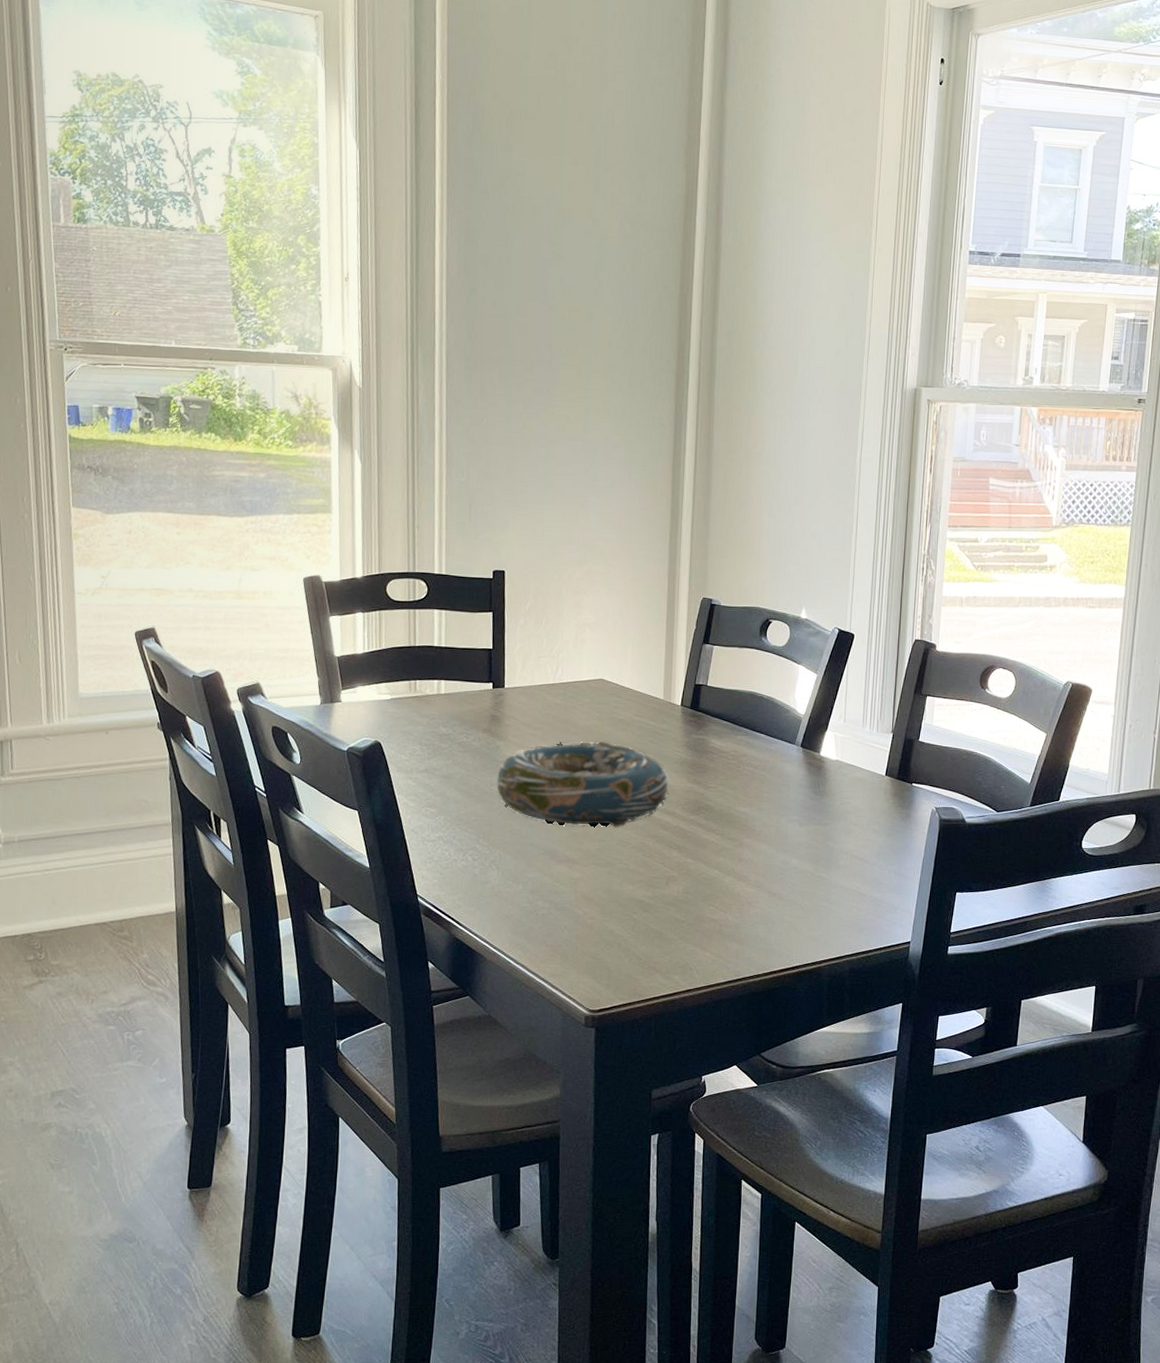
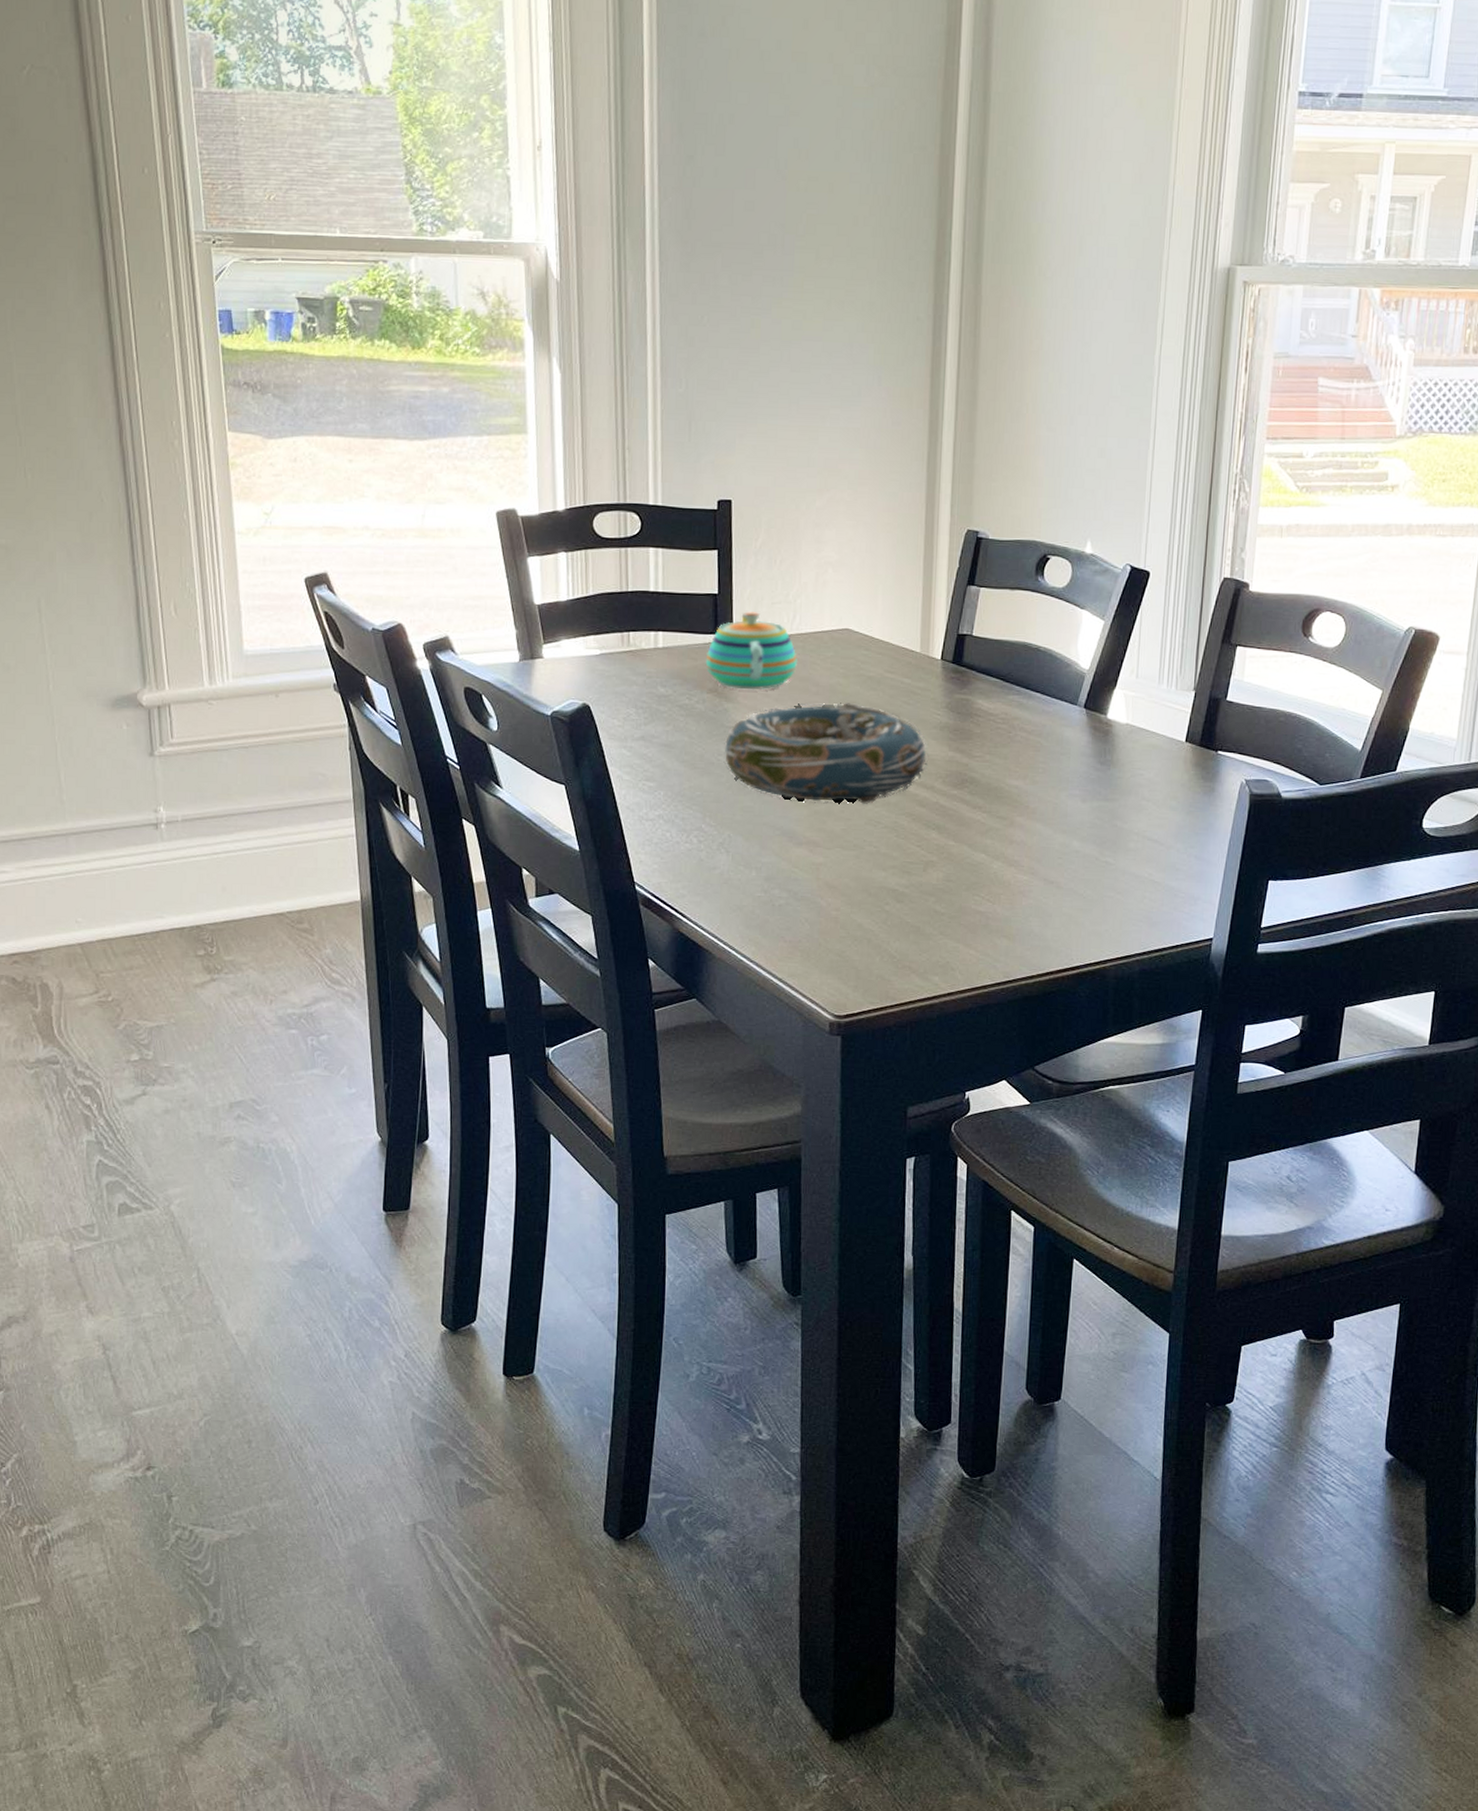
teapot: none [481,664,560,730] -> present [705,612,798,690]

